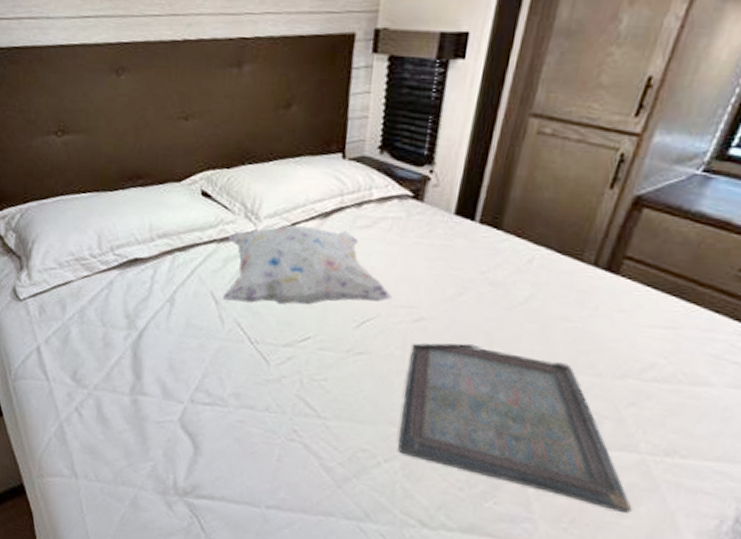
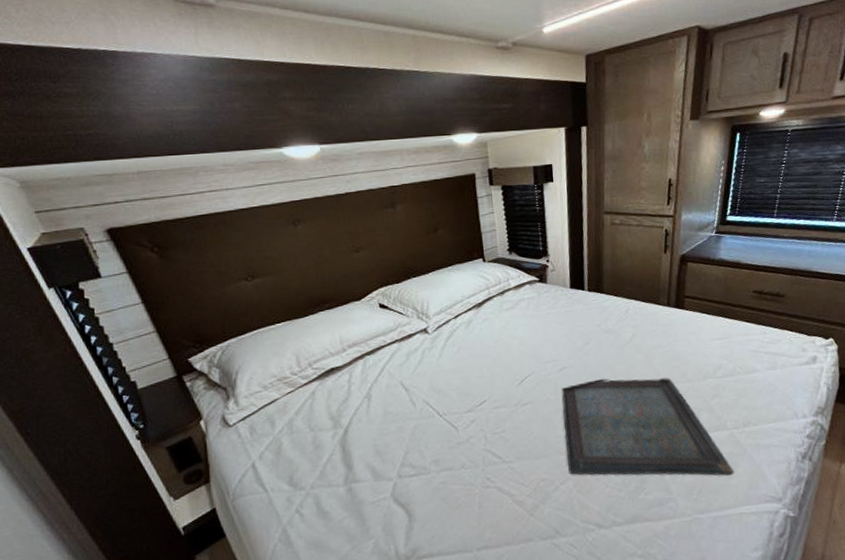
decorative pillow: present [223,225,393,305] -> none [406,314,540,386]

